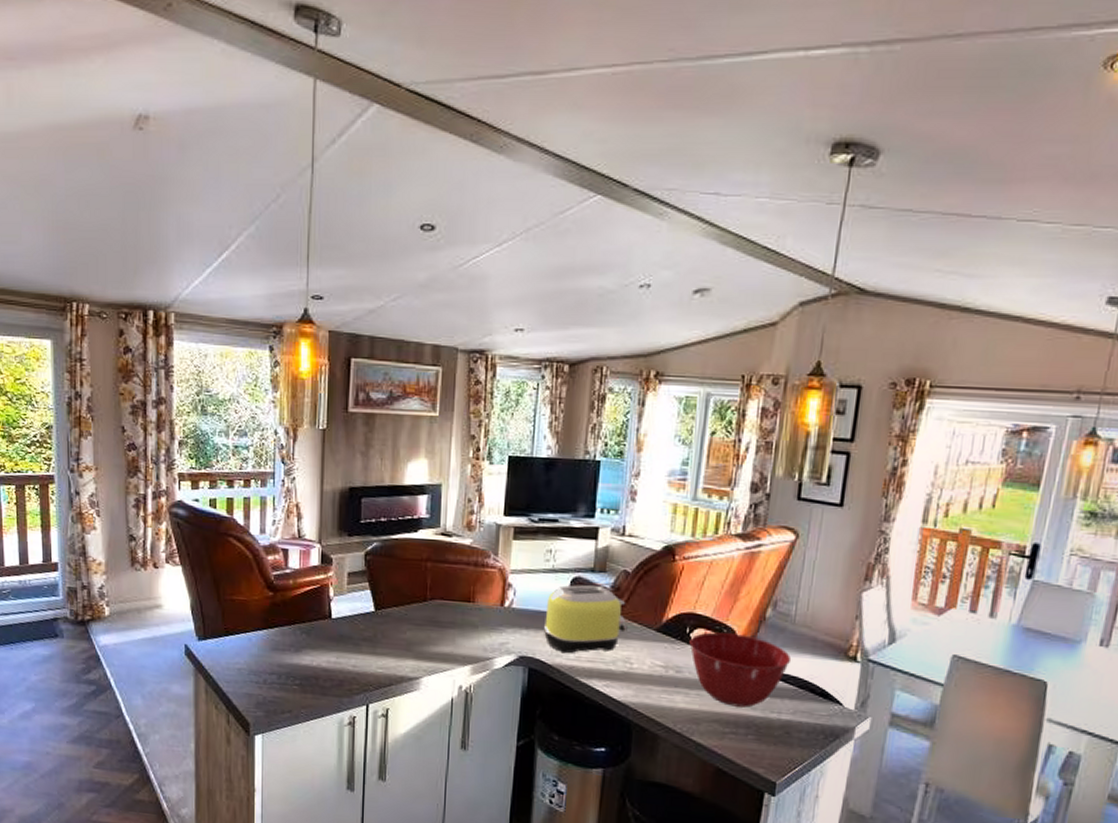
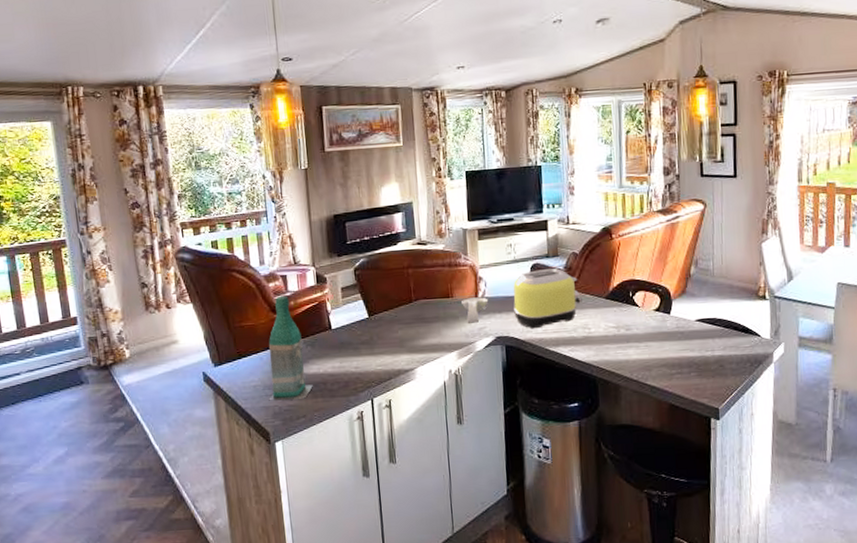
bottle: none [253,571,303,692] -> present [268,295,313,401]
spoon rest: none [484,606,516,636] -> present [462,297,489,323]
mixing bowl: present [689,632,792,708] -> none [633,291,716,351]

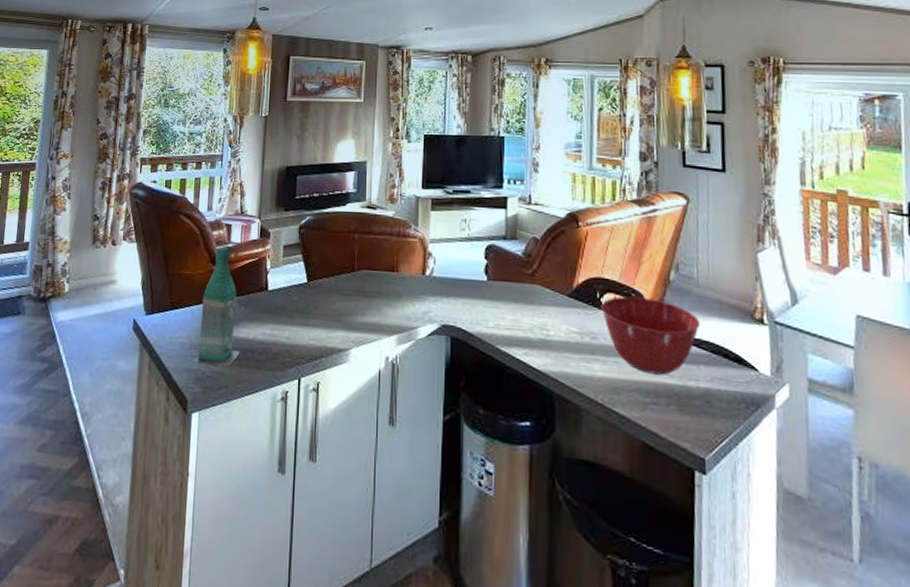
spoon rest: present [462,297,489,323] -> none [407,275,437,305]
toaster: present [513,268,582,329] -> none [462,252,541,322]
mixing bowl: none [633,291,716,351] -> present [601,296,701,375]

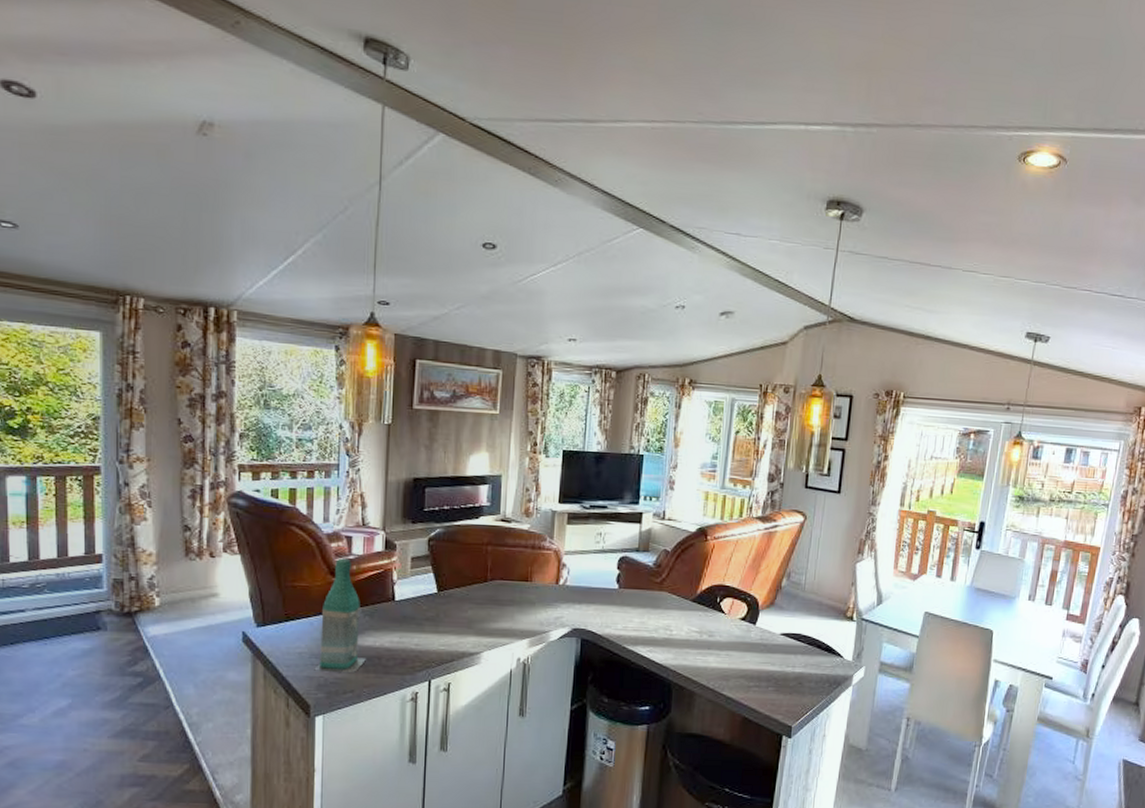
mixing bowl: present [601,296,701,375] -> none [720,600,803,664]

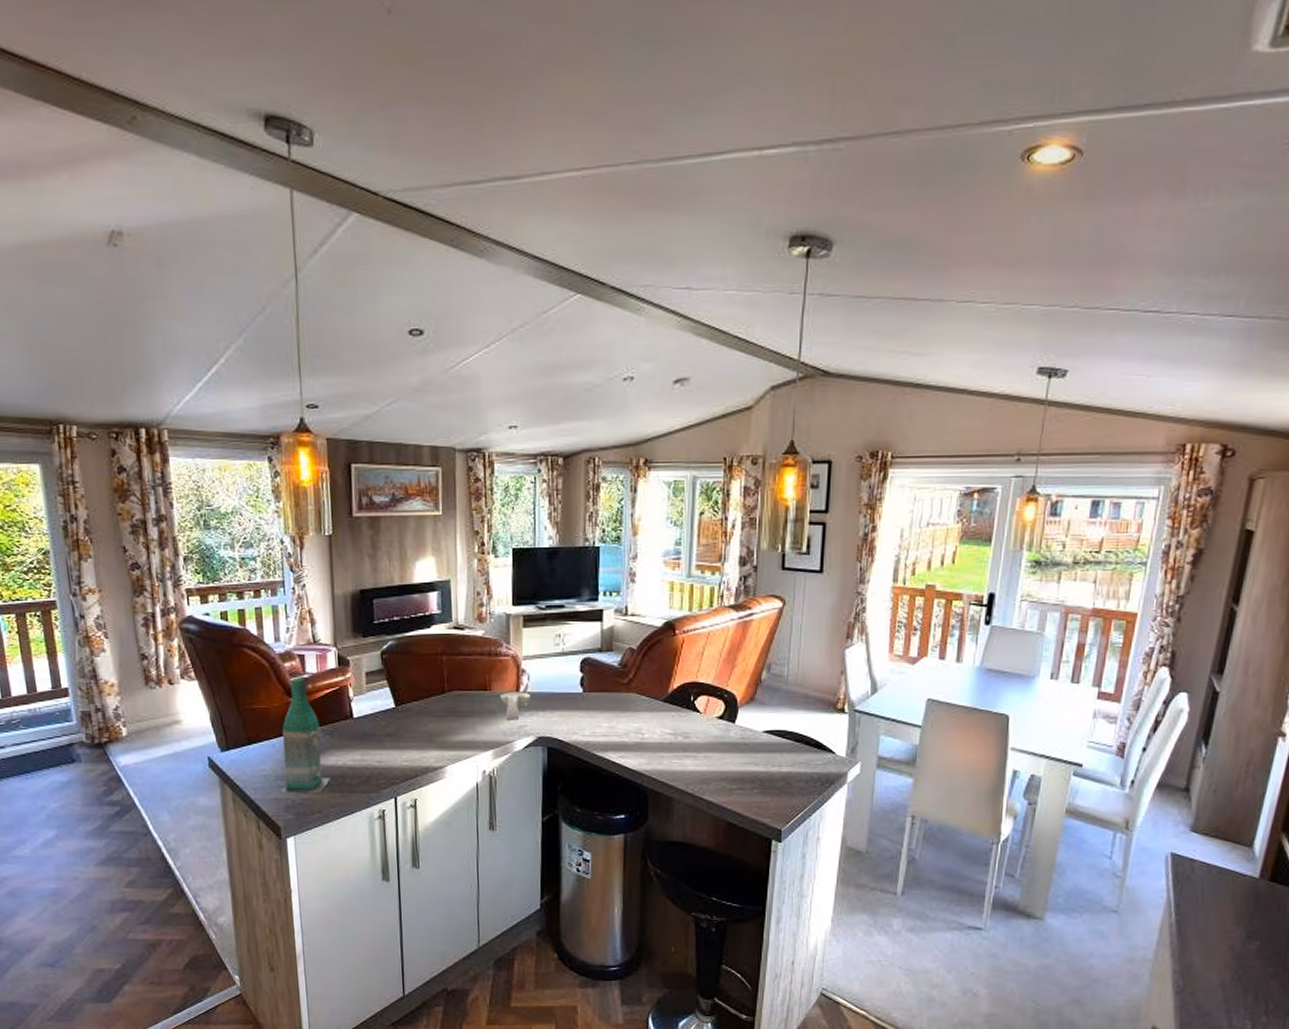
spoon rest: none [540,584,570,611] -> present [501,692,531,720]

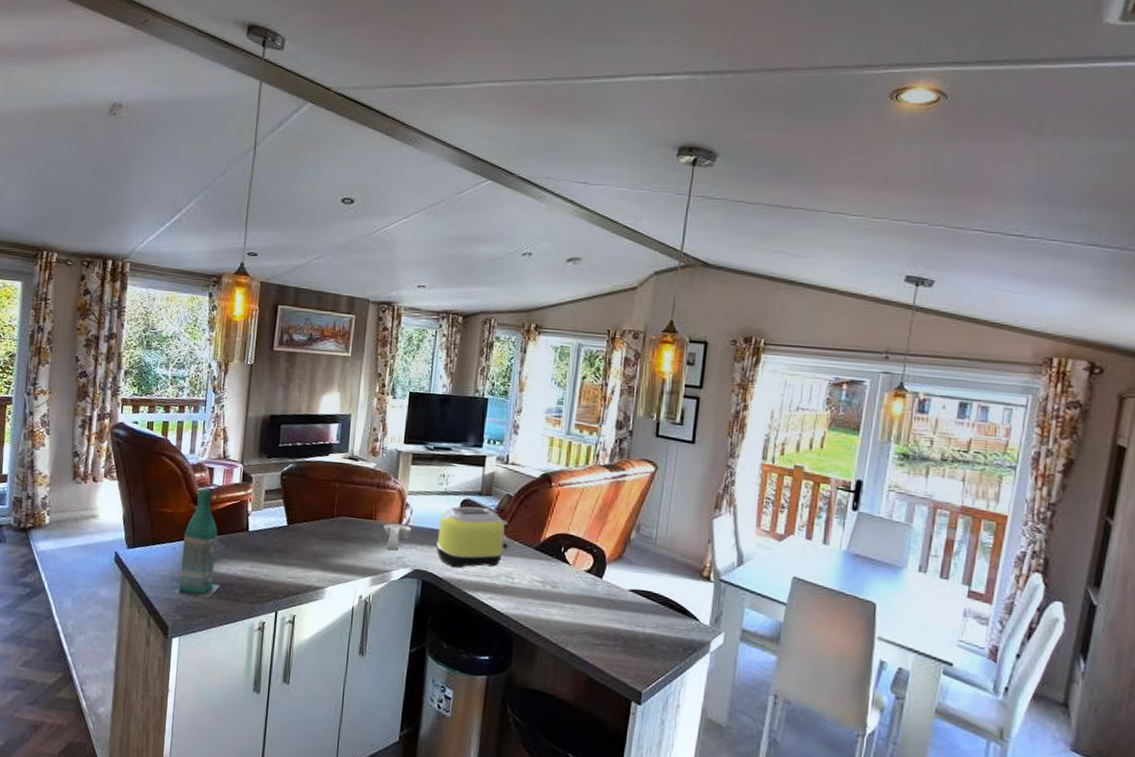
toaster: none [558,665,637,731] -> present [436,506,510,568]

